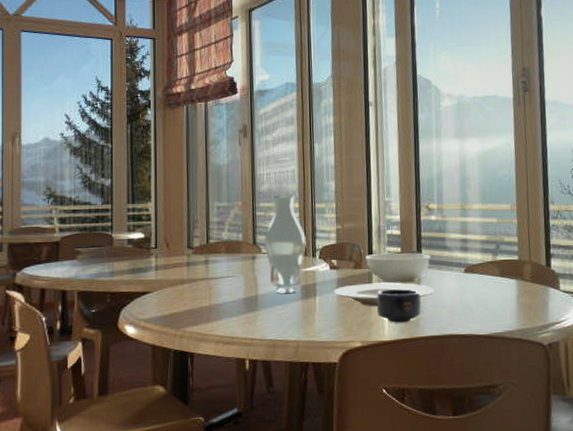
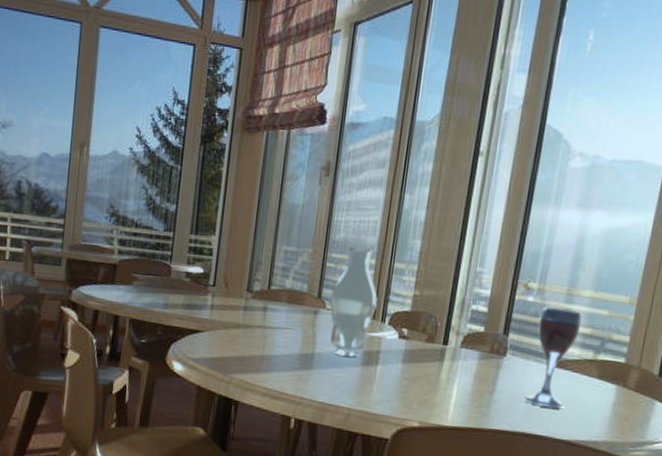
plate: present [334,283,434,307] -> none [398,359,515,388]
bowl: present [366,253,431,283] -> none [441,329,519,368]
mug: present [377,288,421,323] -> none [443,370,498,411]
cup: none [443,222,478,309] -> present [524,306,582,408]

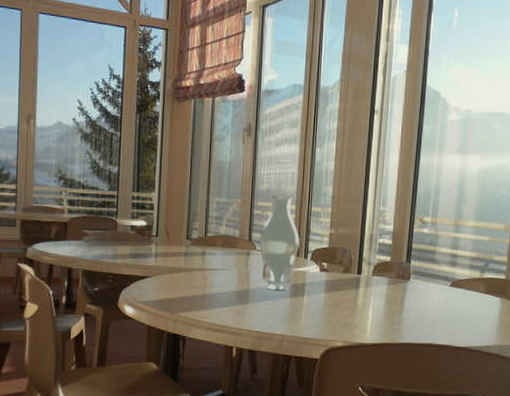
cup: present [524,306,582,408] -> none [428,236,469,321]

